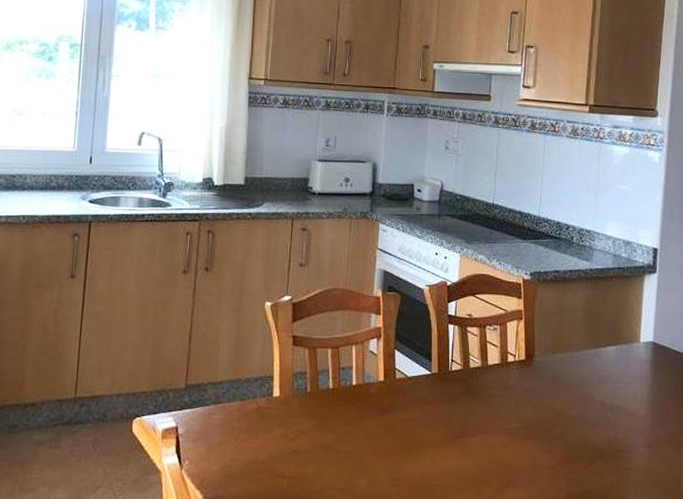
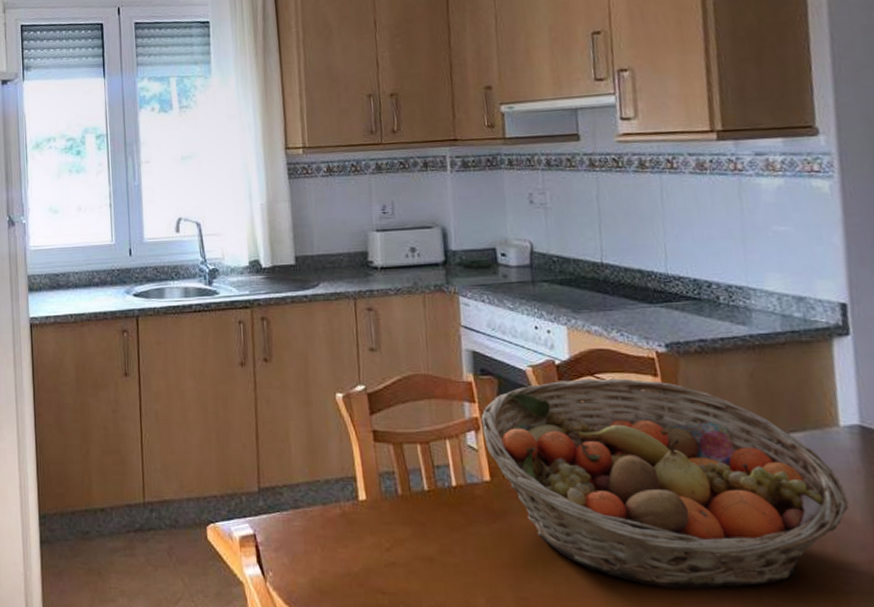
fruit basket: none [383,298,638,469] -> present [481,378,849,589]

